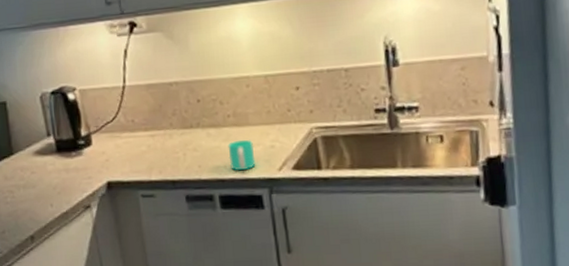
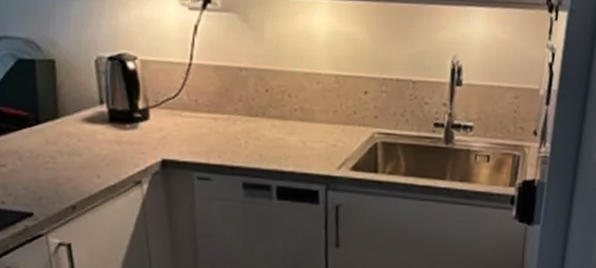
cup: present [228,139,256,170] -> none [290,135,317,165]

